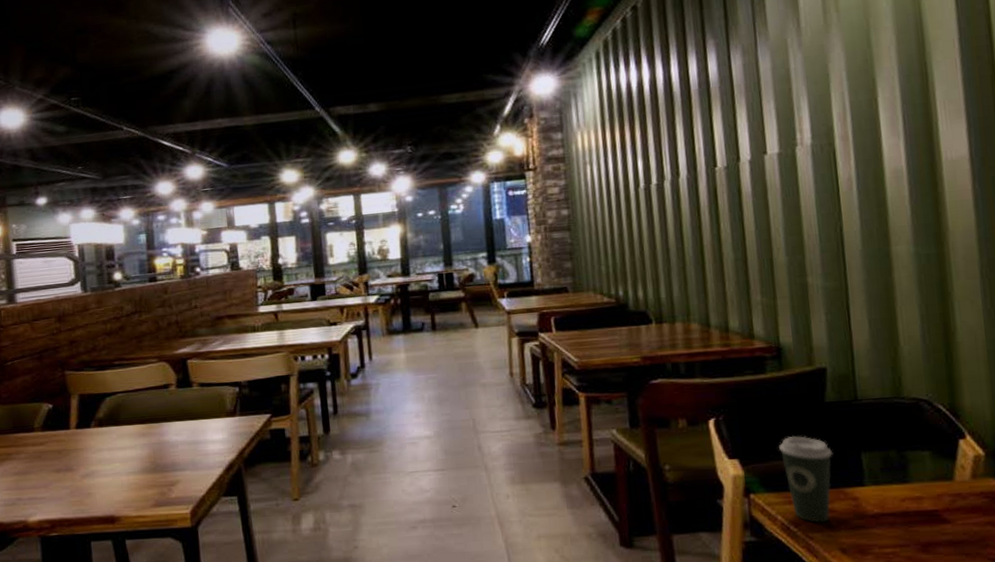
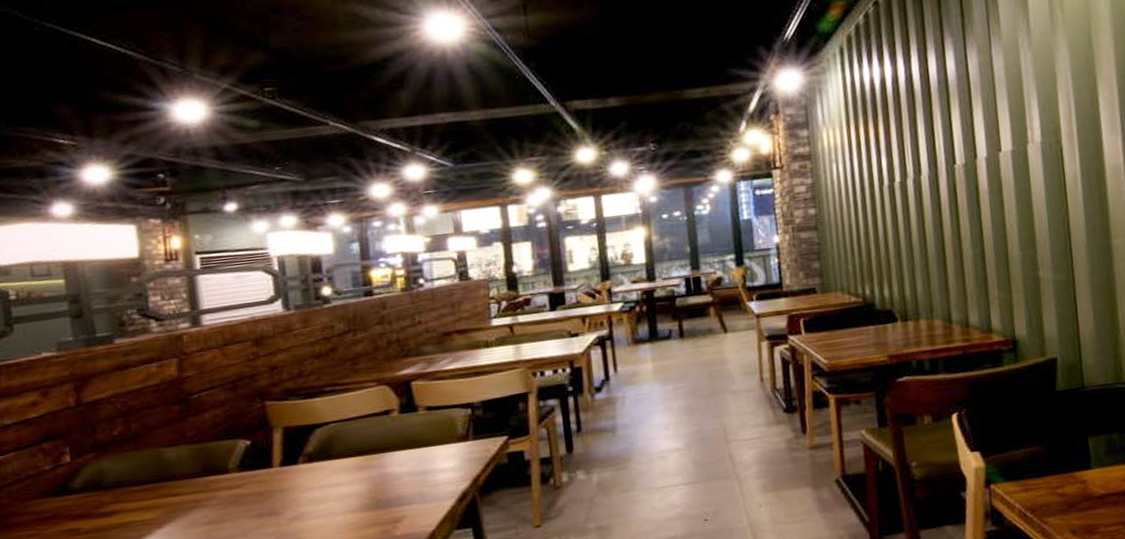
coffee cup: present [779,435,834,523] -> none [1016,424,1064,508]

